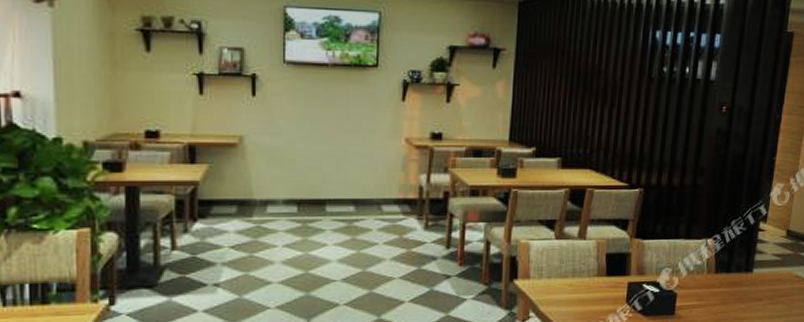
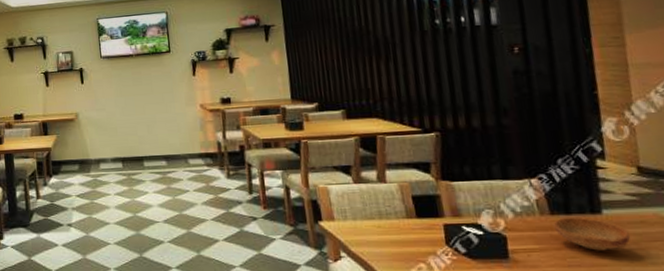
bowl: none [714,275,767,306] -> present [552,217,630,251]

